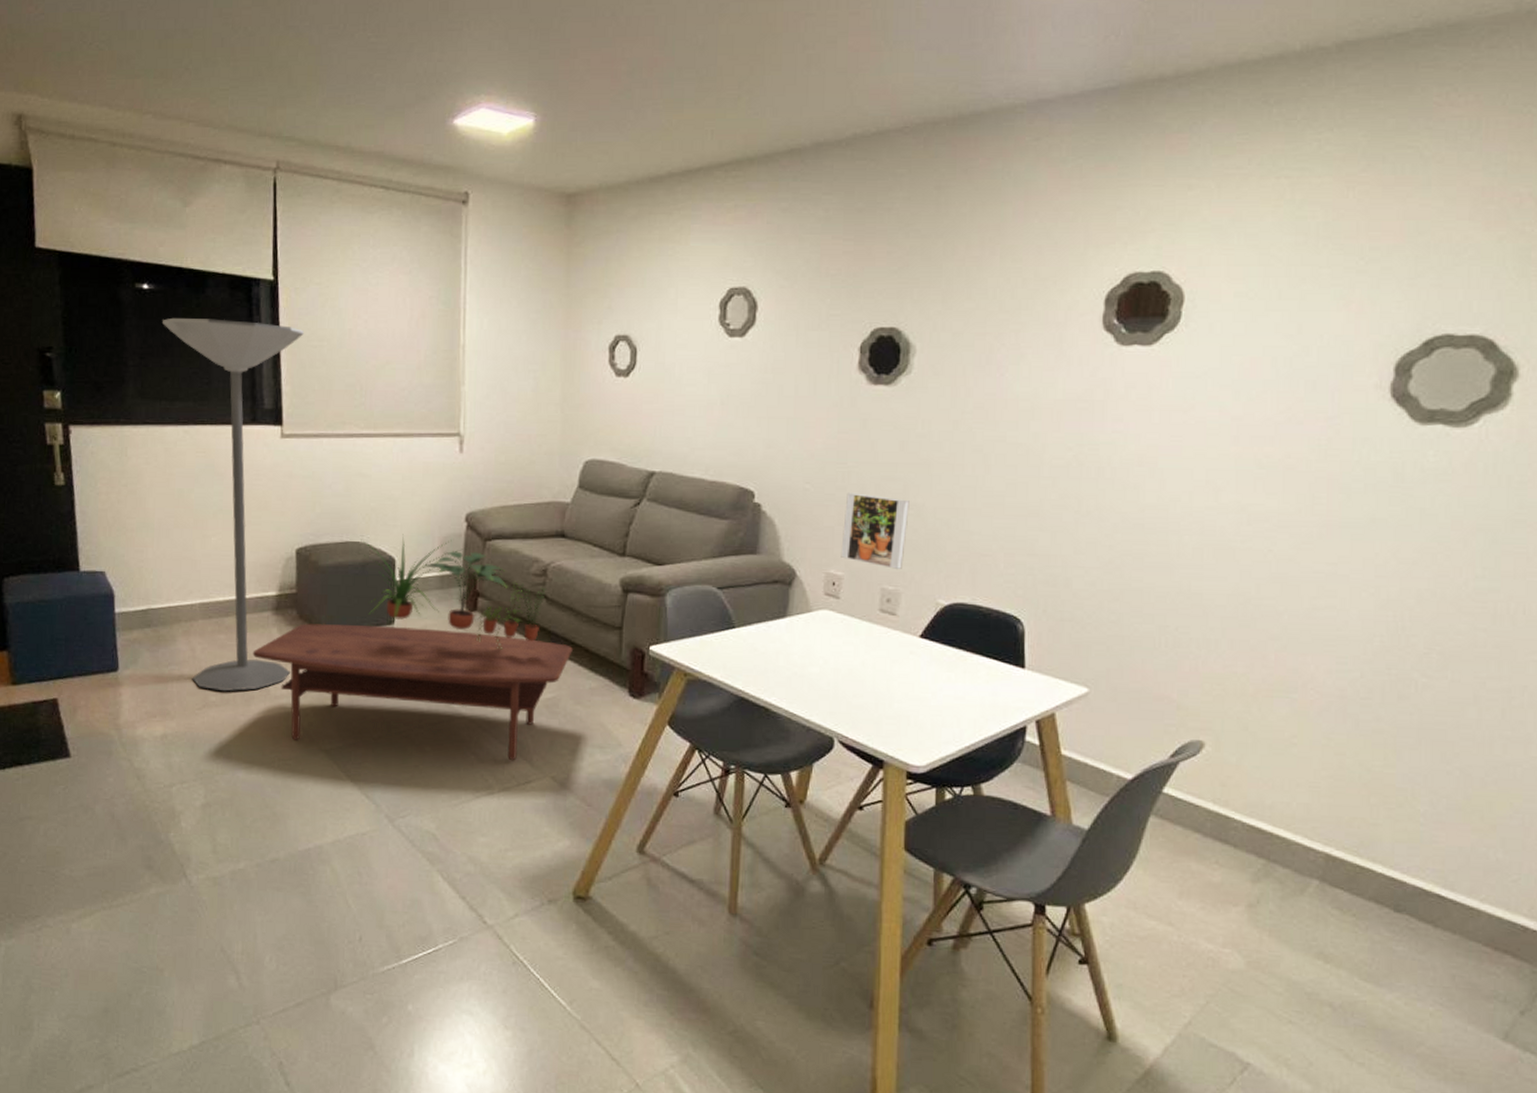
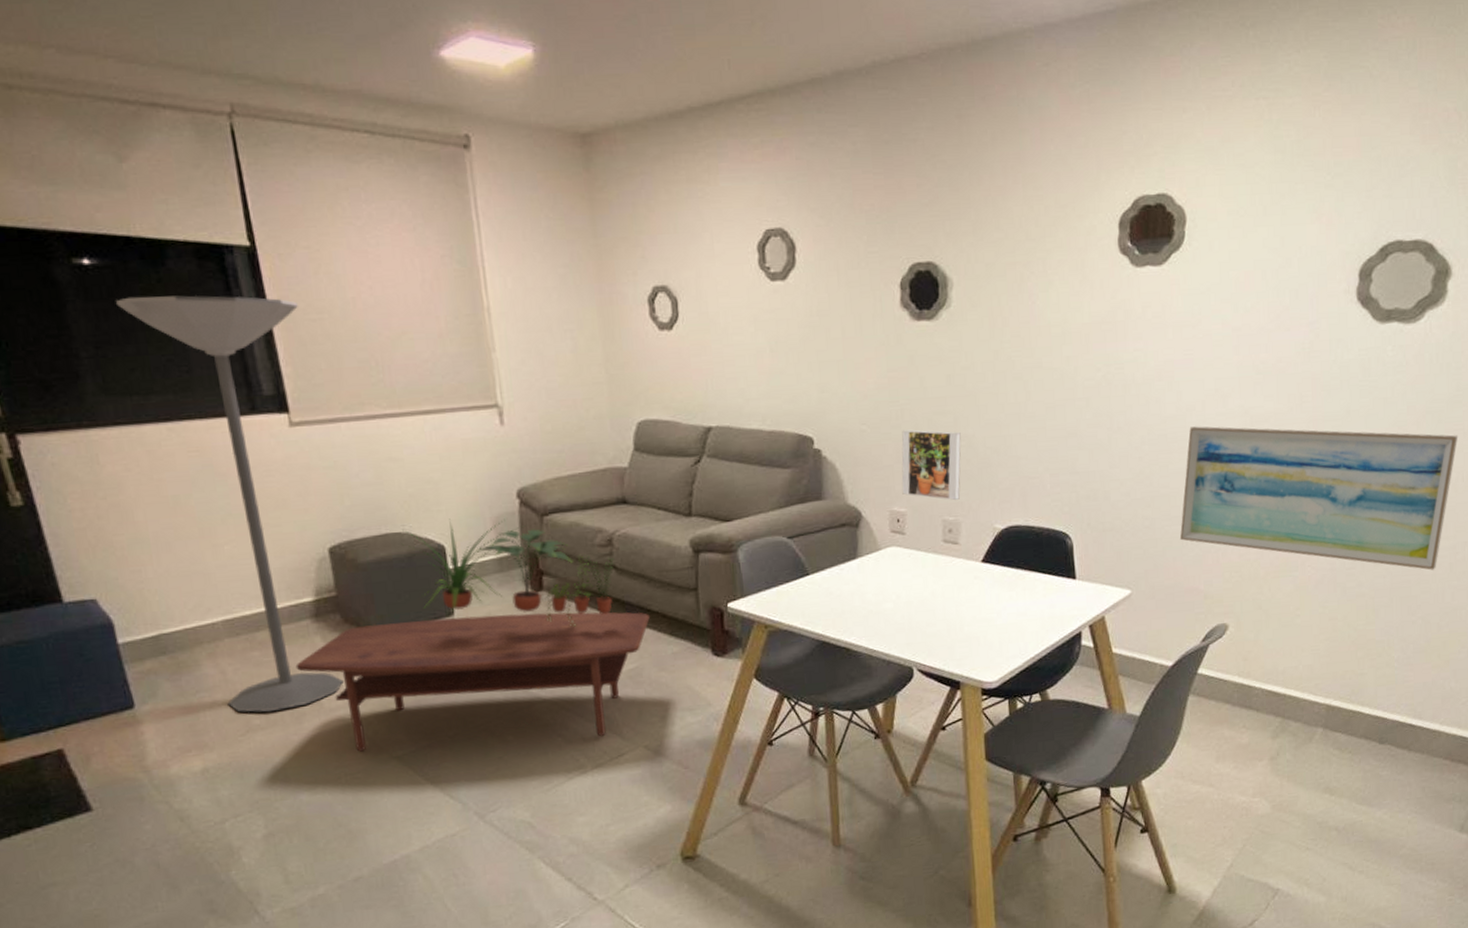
wall art: none [1151,518,1520,714] -> present [1179,426,1459,570]

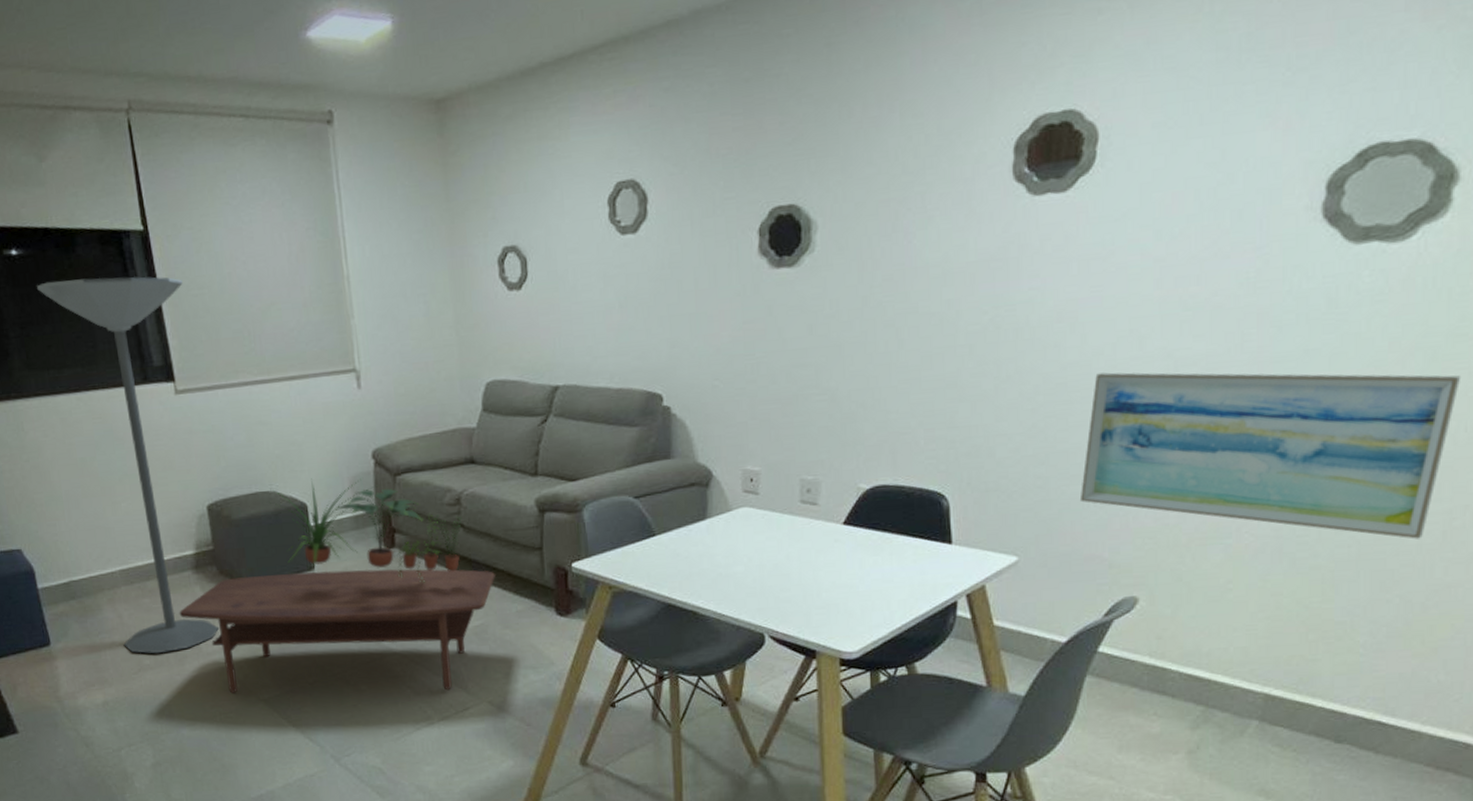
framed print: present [901,429,961,500] -> none [756,384,823,458]

